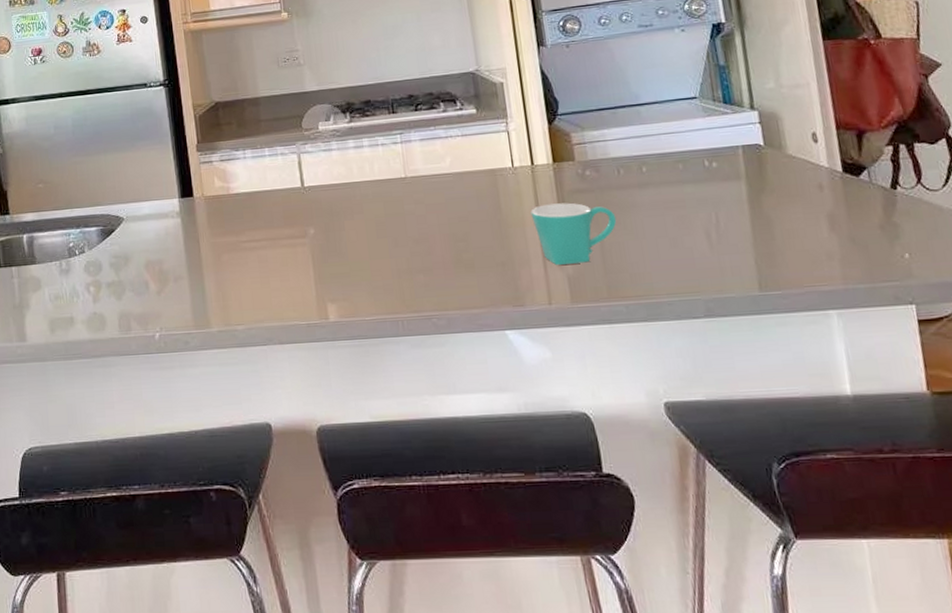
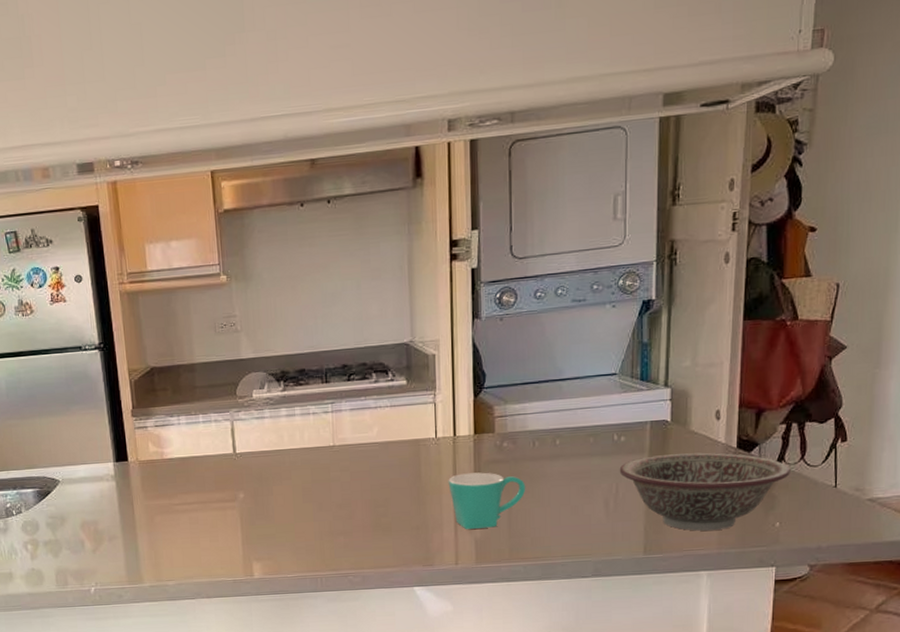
decorative bowl: none [716,177,909,264] -> present [619,452,790,531]

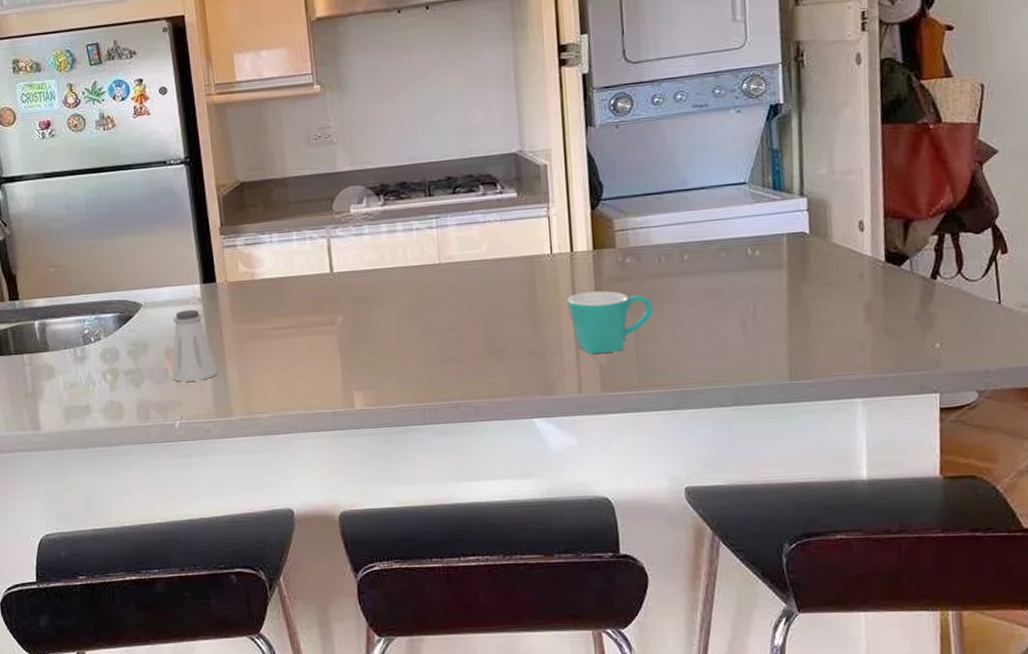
saltshaker: none [87,485,130,552] -> present [171,309,218,382]
decorative bowl: present [619,452,790,531] -> none [755,267,947,354]

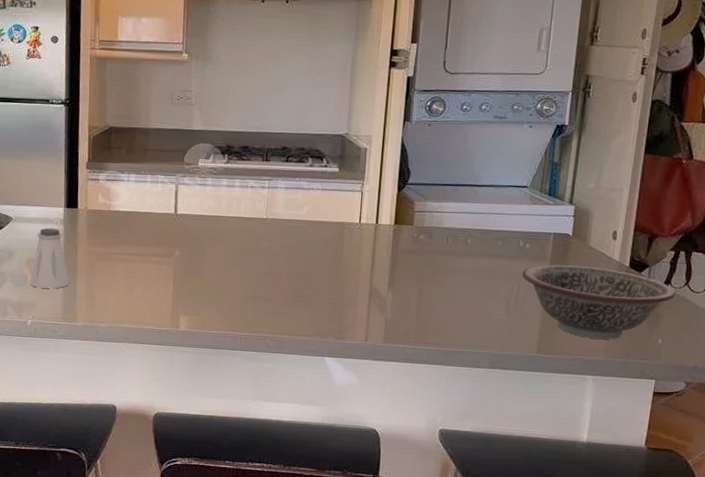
mug: present [566,291,654,354] -> none [366,258,437,311]
decorative bowl: none [755,267,947,354] -> present [522,264,676,340]

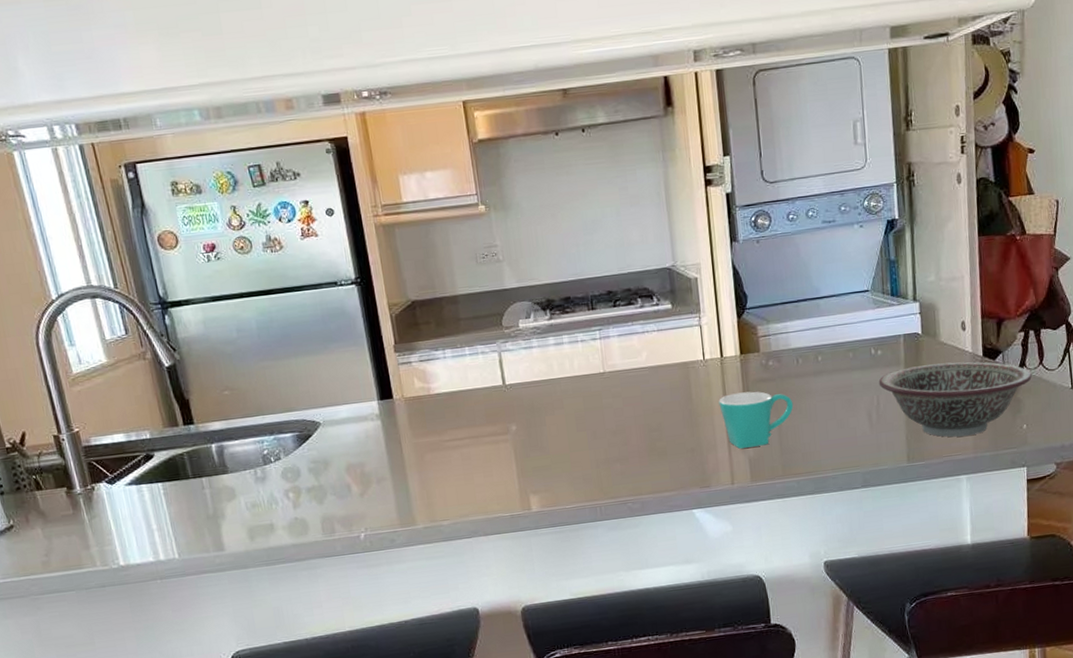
saltshaker: present [29,228,69,289] -> none [352,425,400,496]
mug: none [366,258,437,311] -> present [718,391,794,449]

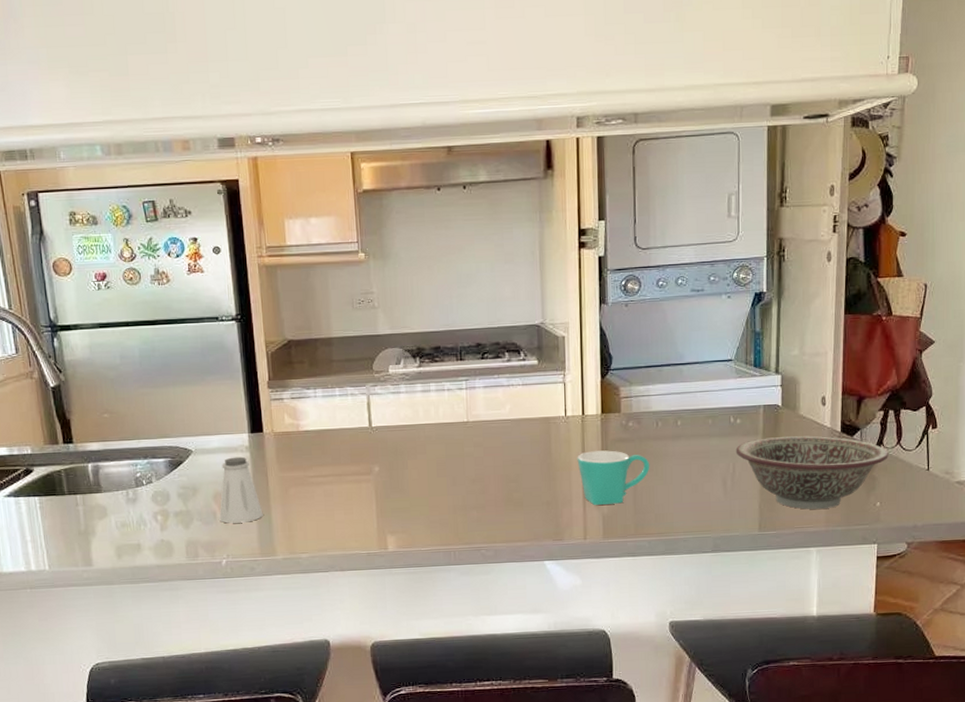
saltshaker: none [352,425,400,496] -> present [219,456,263,523]

